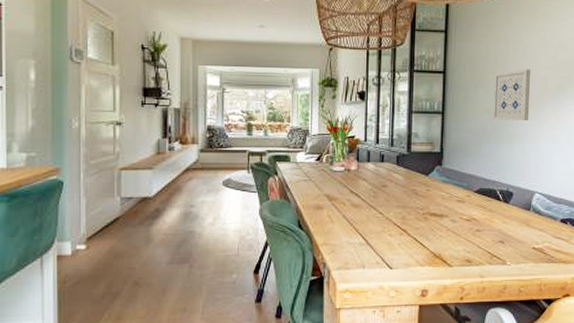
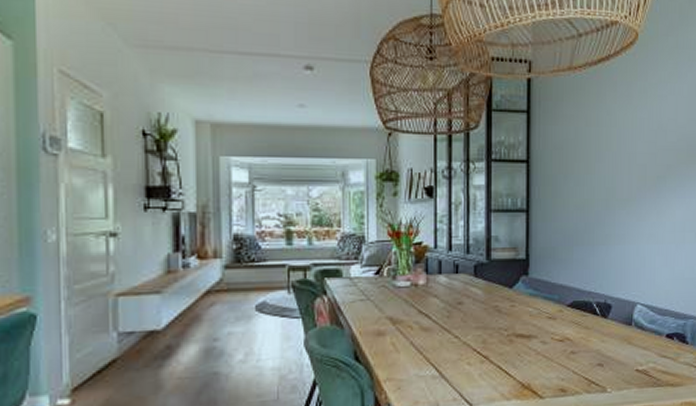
wall art: present [493,69,531,120] -> none [586,156,628,218]

